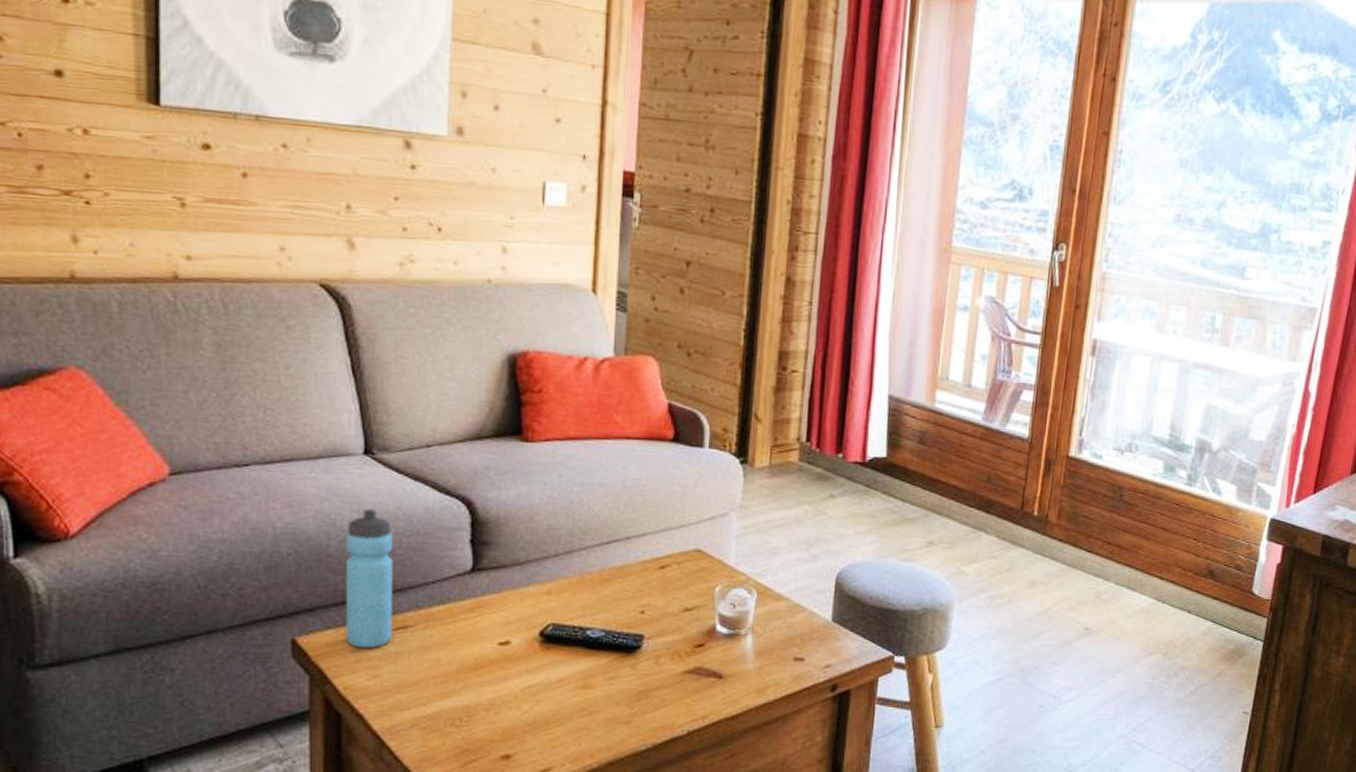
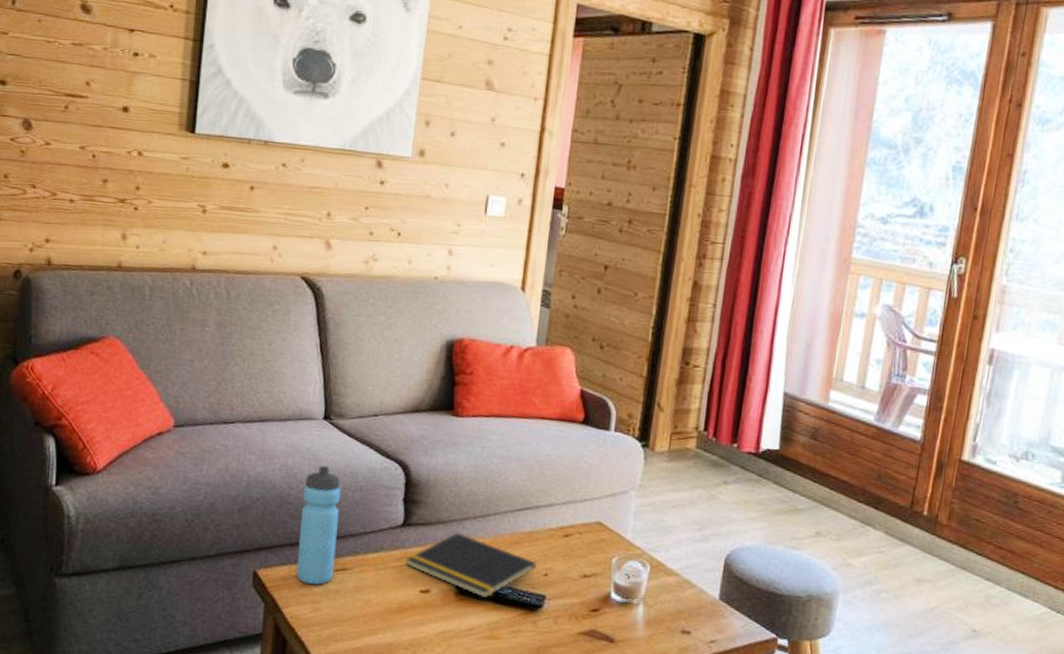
notepad: none [478,574,631,645] -> present [405,532,537,599]

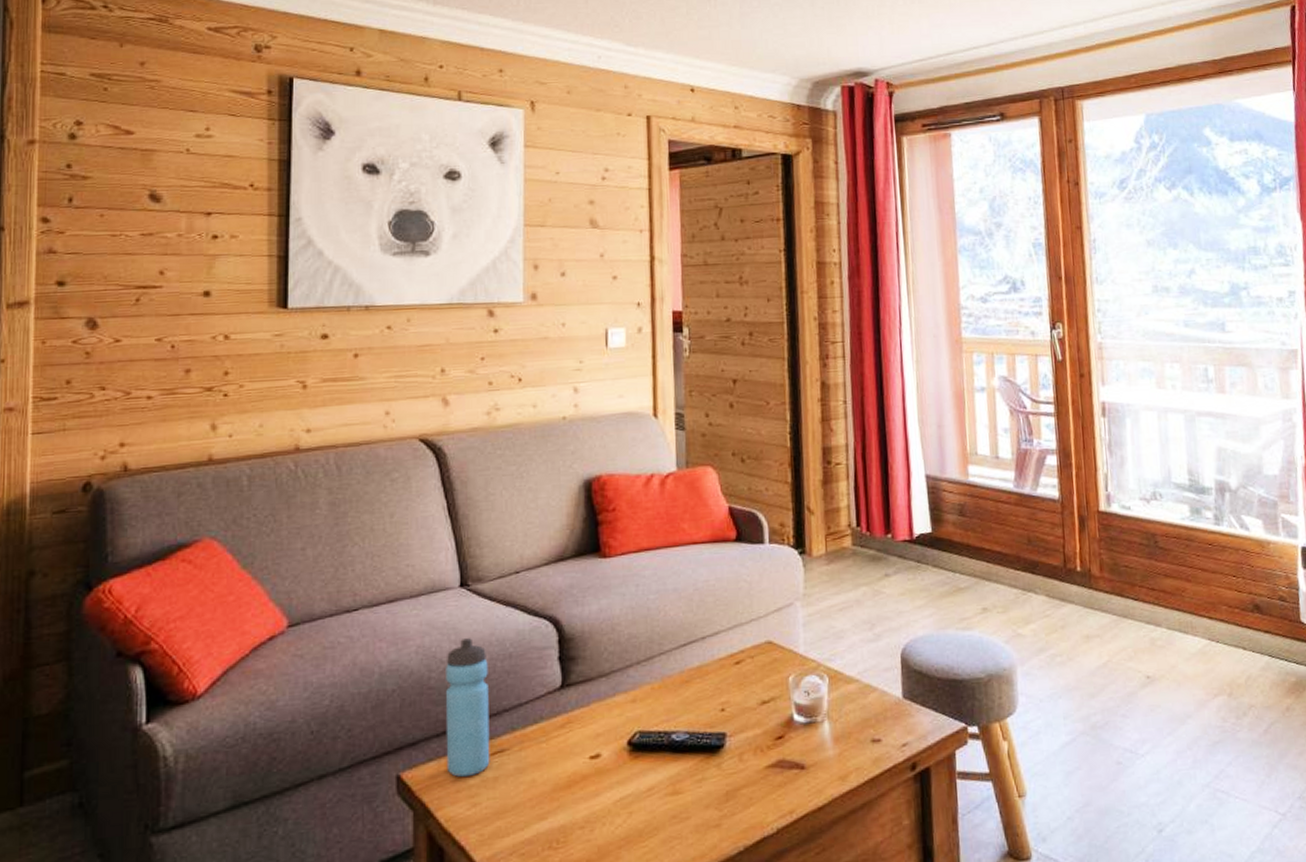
notepad: present [405,532,537,599] -> none [569,682,711,751]

